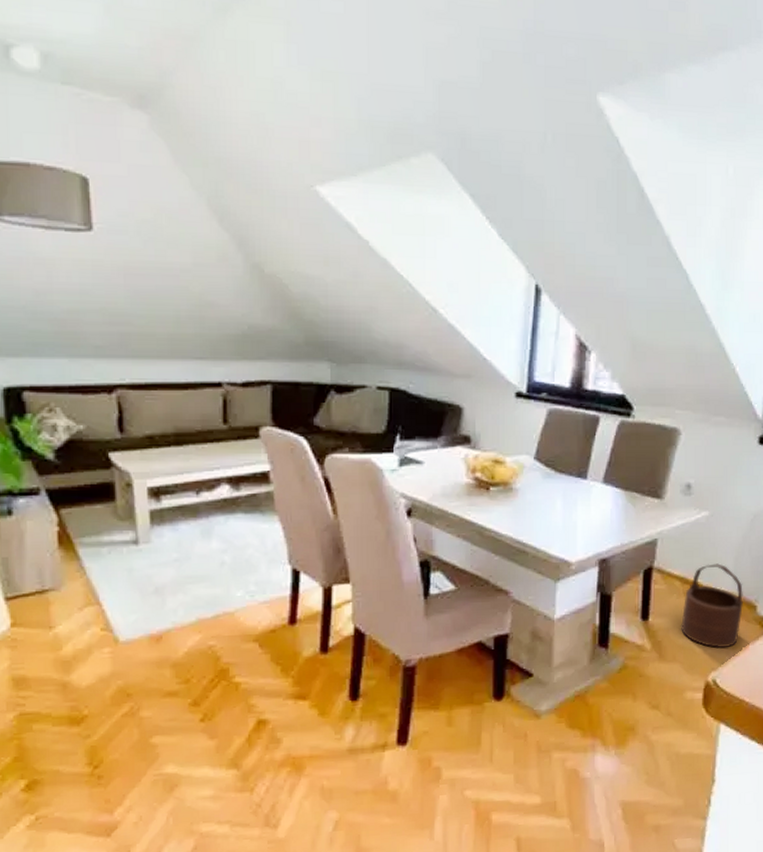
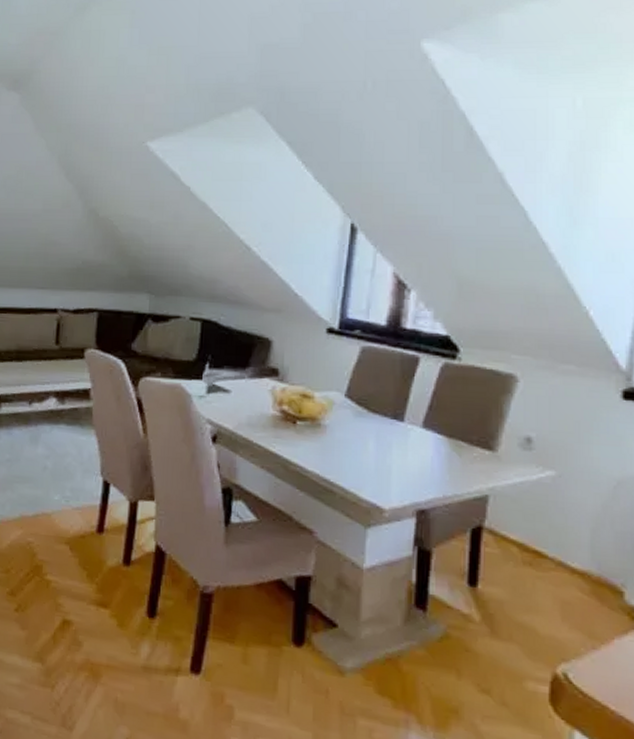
wooden bucket: present [681,563,743,648] -> none [519,532,604,637]

